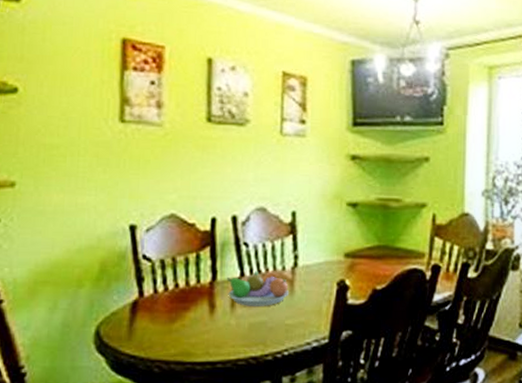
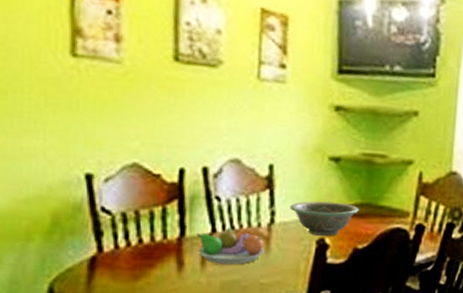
decorative bowl: none [311,245,377,279] -> present [290,201,359,237]

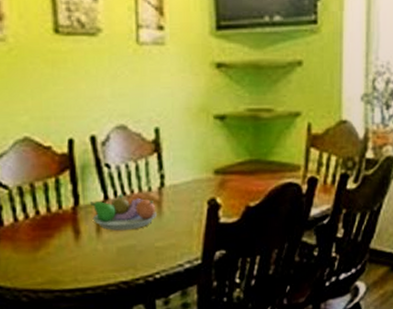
decorative bowl: present [290,201,359,237] -> none [178,161,248,197]

